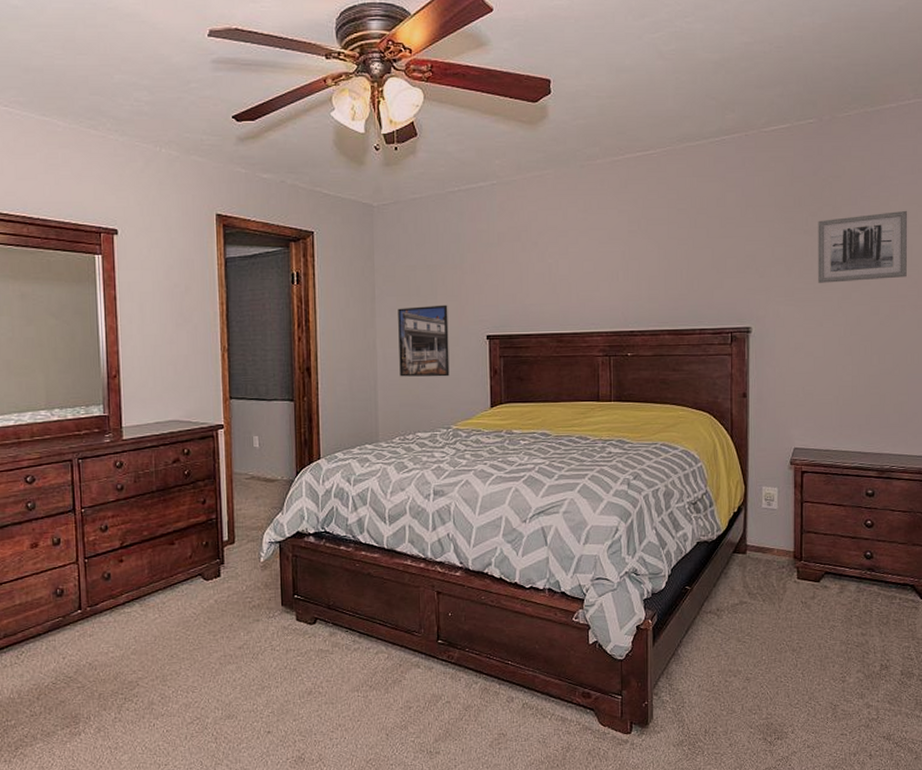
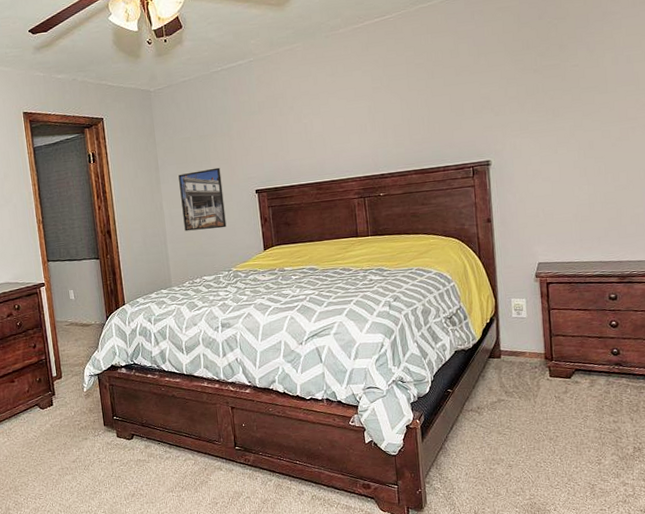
wall art: present [818,210,908,283] -> none [546,40,635,115]

